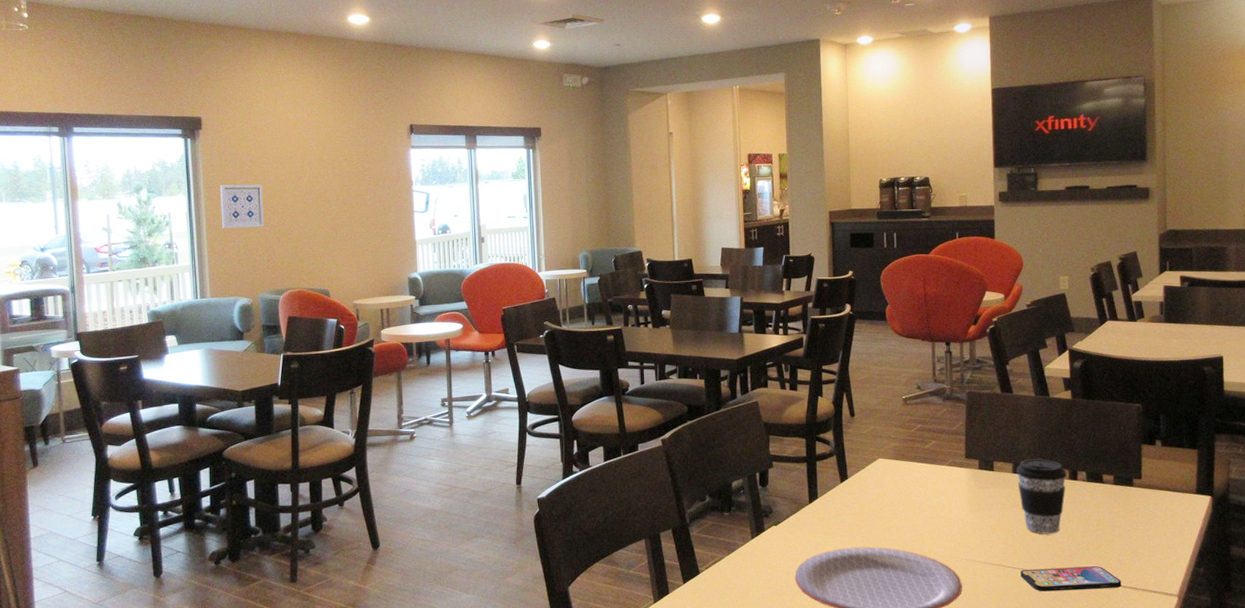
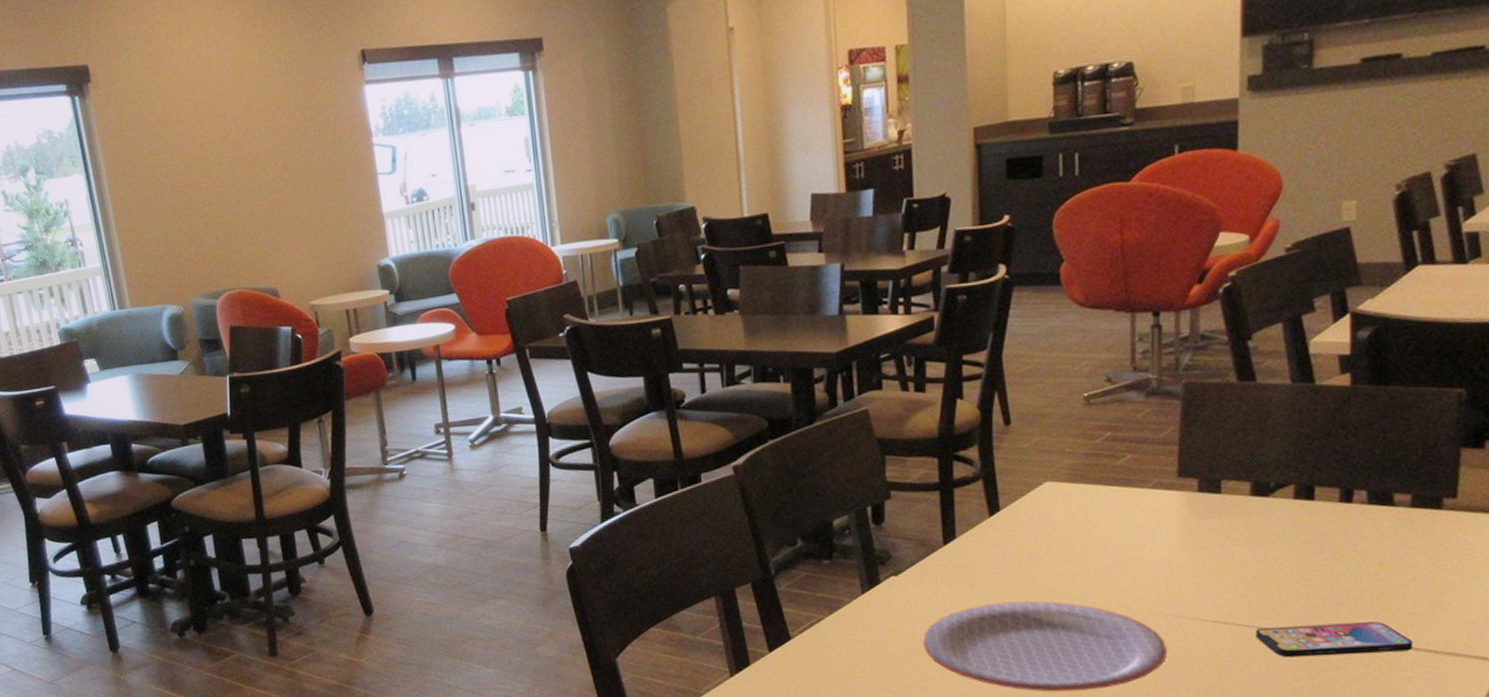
wall art: present [220,184,265,229] -> none [124,152,186,215]
coffee cup: present [1016,459,1067,534] -> none [1255,474,1337,579]

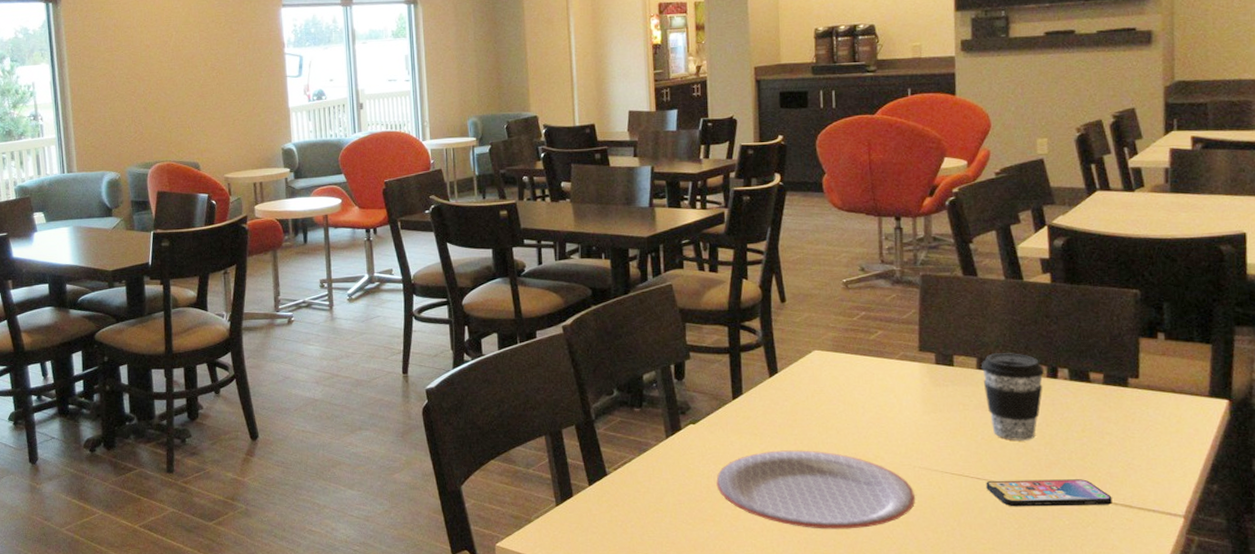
coffee cup: none [1255,474,1337,579] -> present [981,353,1045,440]

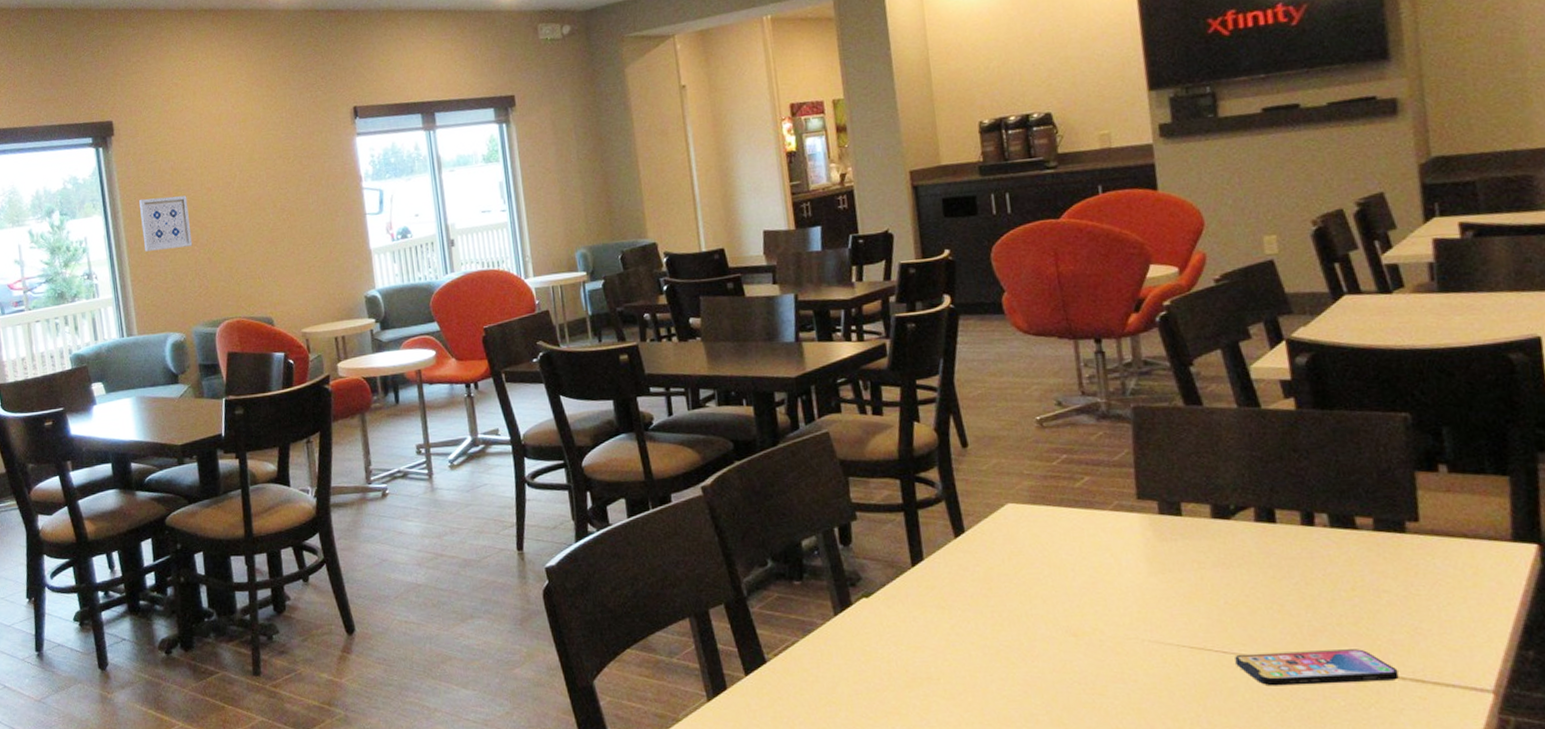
wall art: none [84,50,131,98] -> present [139,195,193,252]
plate: present [716,450,916,529] -> none [898,624,1148,721]
coffee cup: present [981,353,1045,440] -> none [1216,496,1298,604]

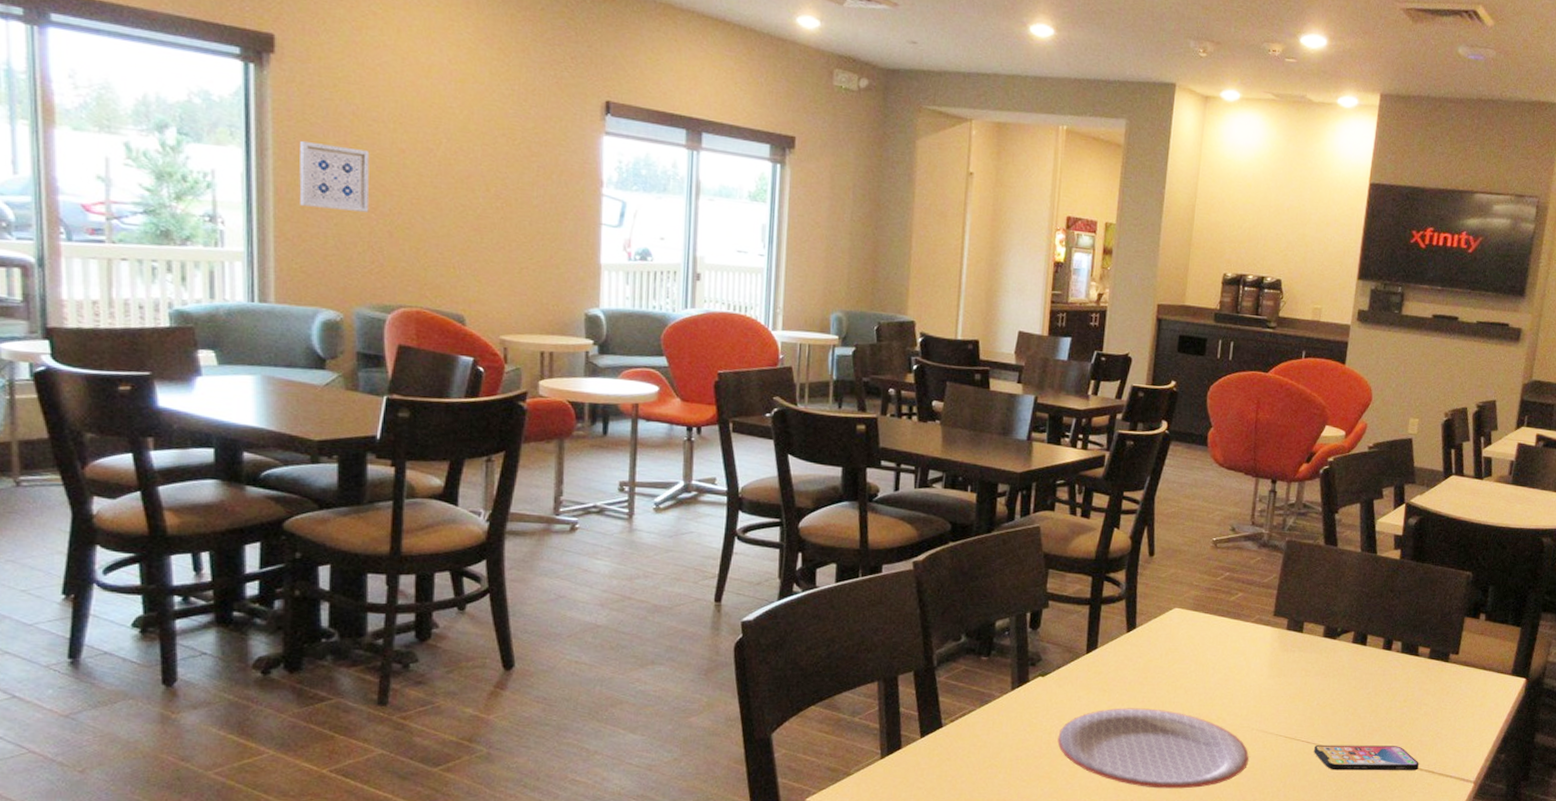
plate: none [898,624,1148,721] -> present [1057,708,1249,789]

